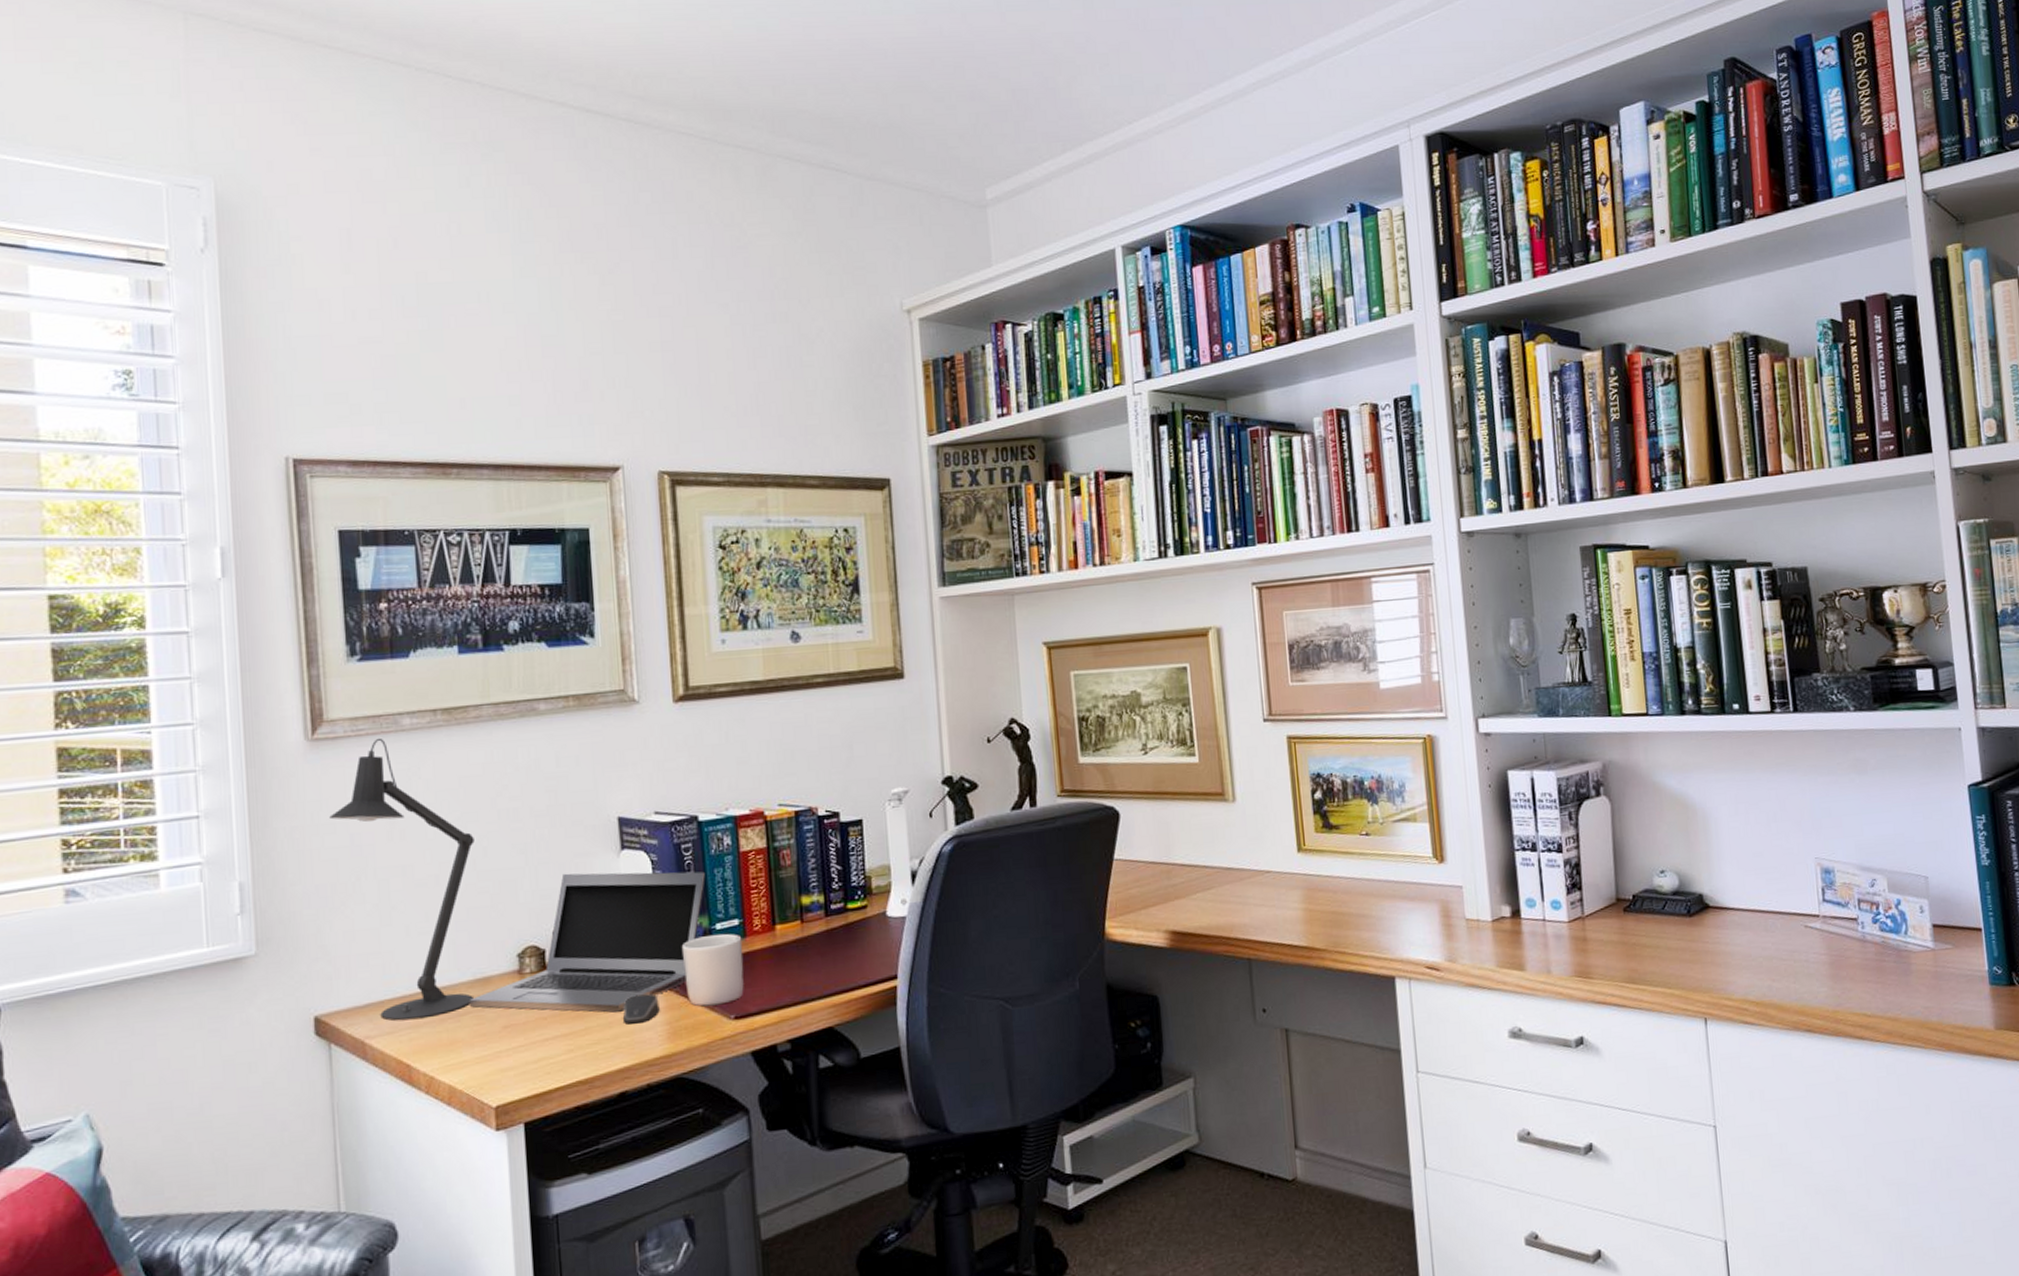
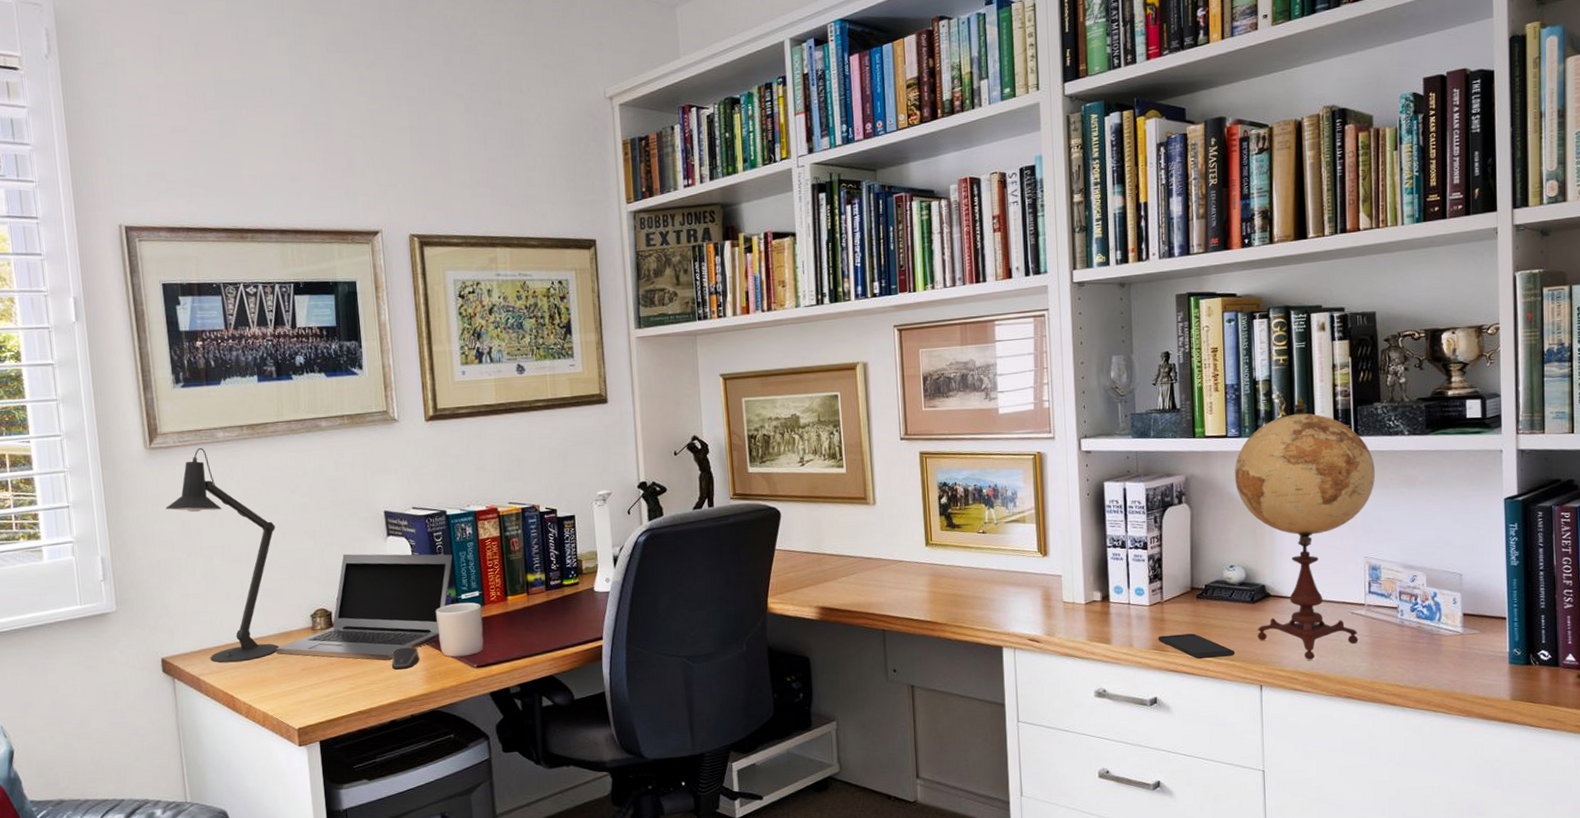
mobile phone: none [1580,955,1673,988] -> present [1158,633,1235,660]
globe: none [1658,666,1821,986] -> present [1234,396,1376,660]

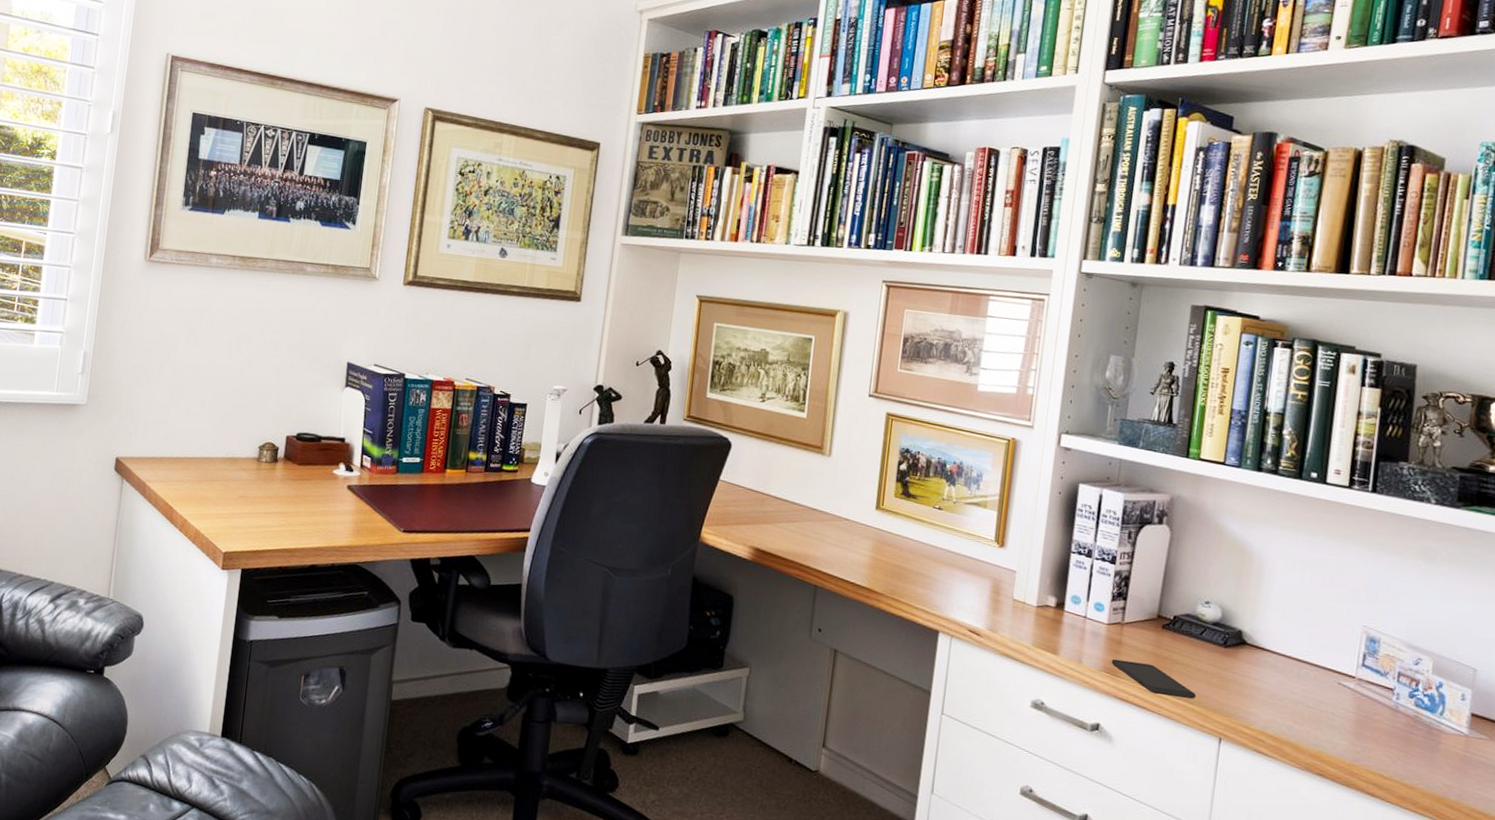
desk lamp: present [165,447,279,664] -> none [151,268,245,478]
laptop: present [275,554,452,661] -> none [219,395,402,506]
computer mouse: present [391,647,420,670] -> none [324,496,352,518]
mug: present [435,602,484,658] -> none [372,464,420,519]
globe: present [1234,396,1376,660] -> none [1224,437,1391,724]

